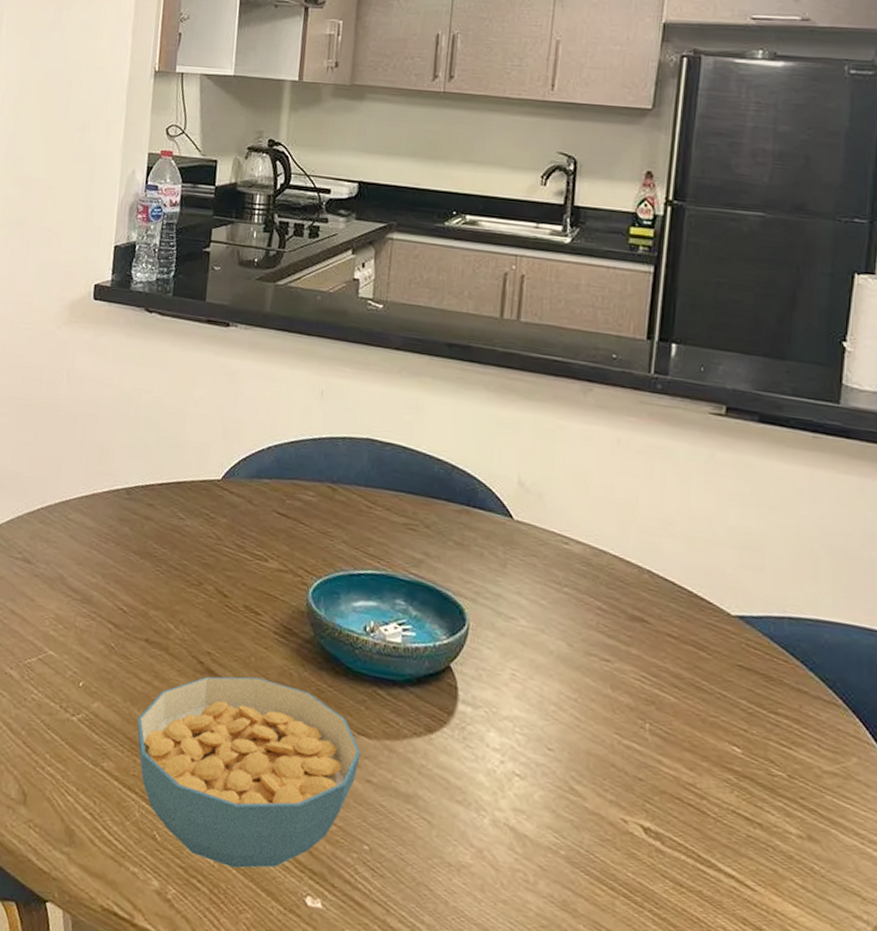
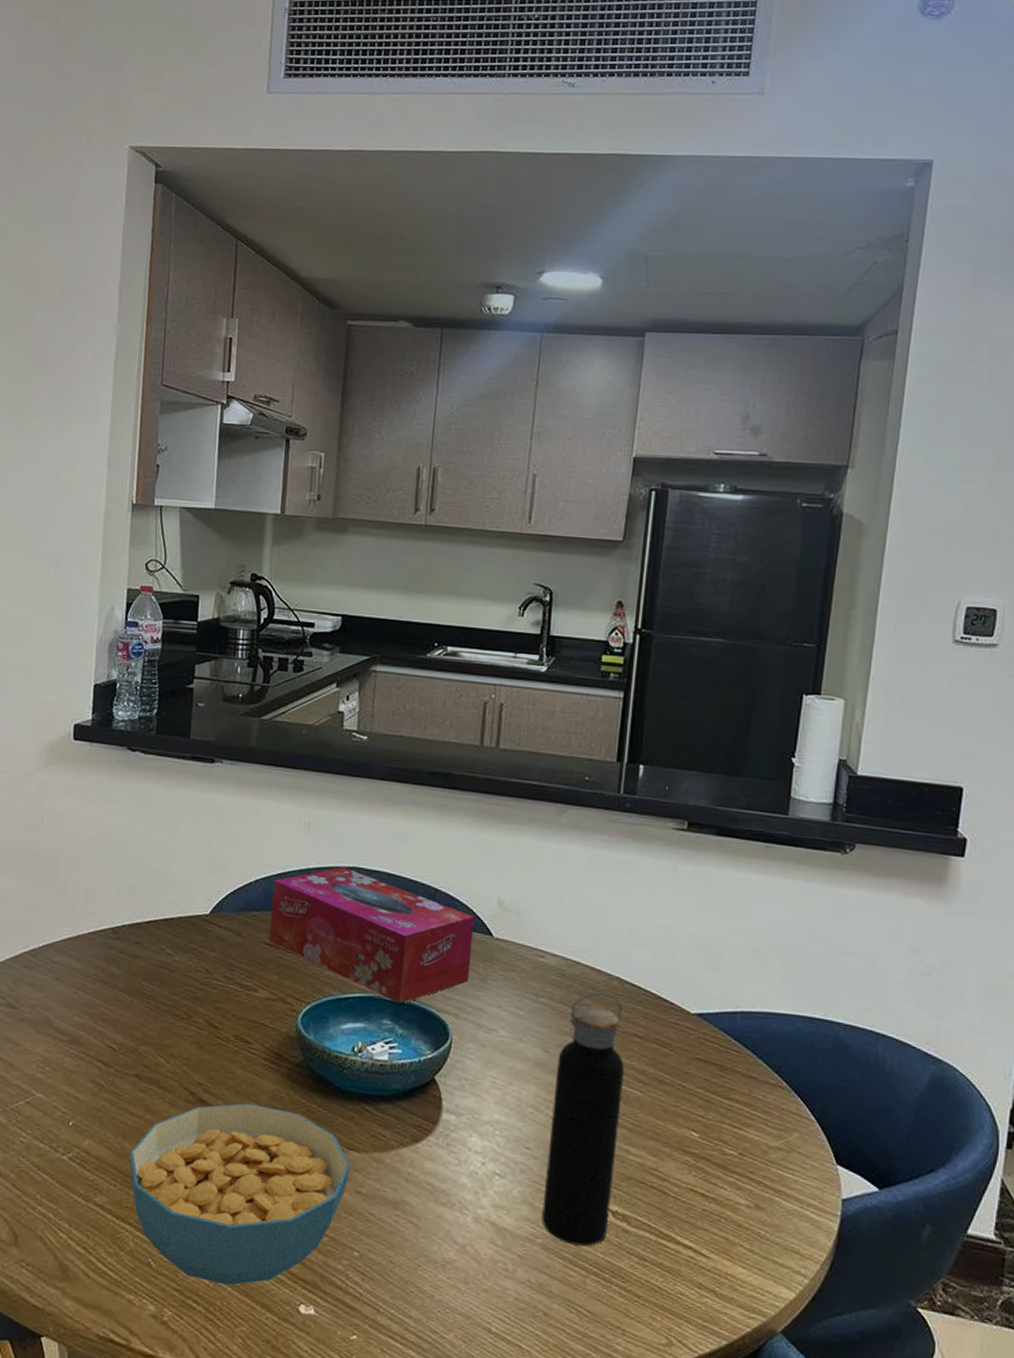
tissue box: none [280,437,493,584] -> present [268,867,474,1004]
water bottle: none [565,585,657,864] -> present [541,992,624,1247]

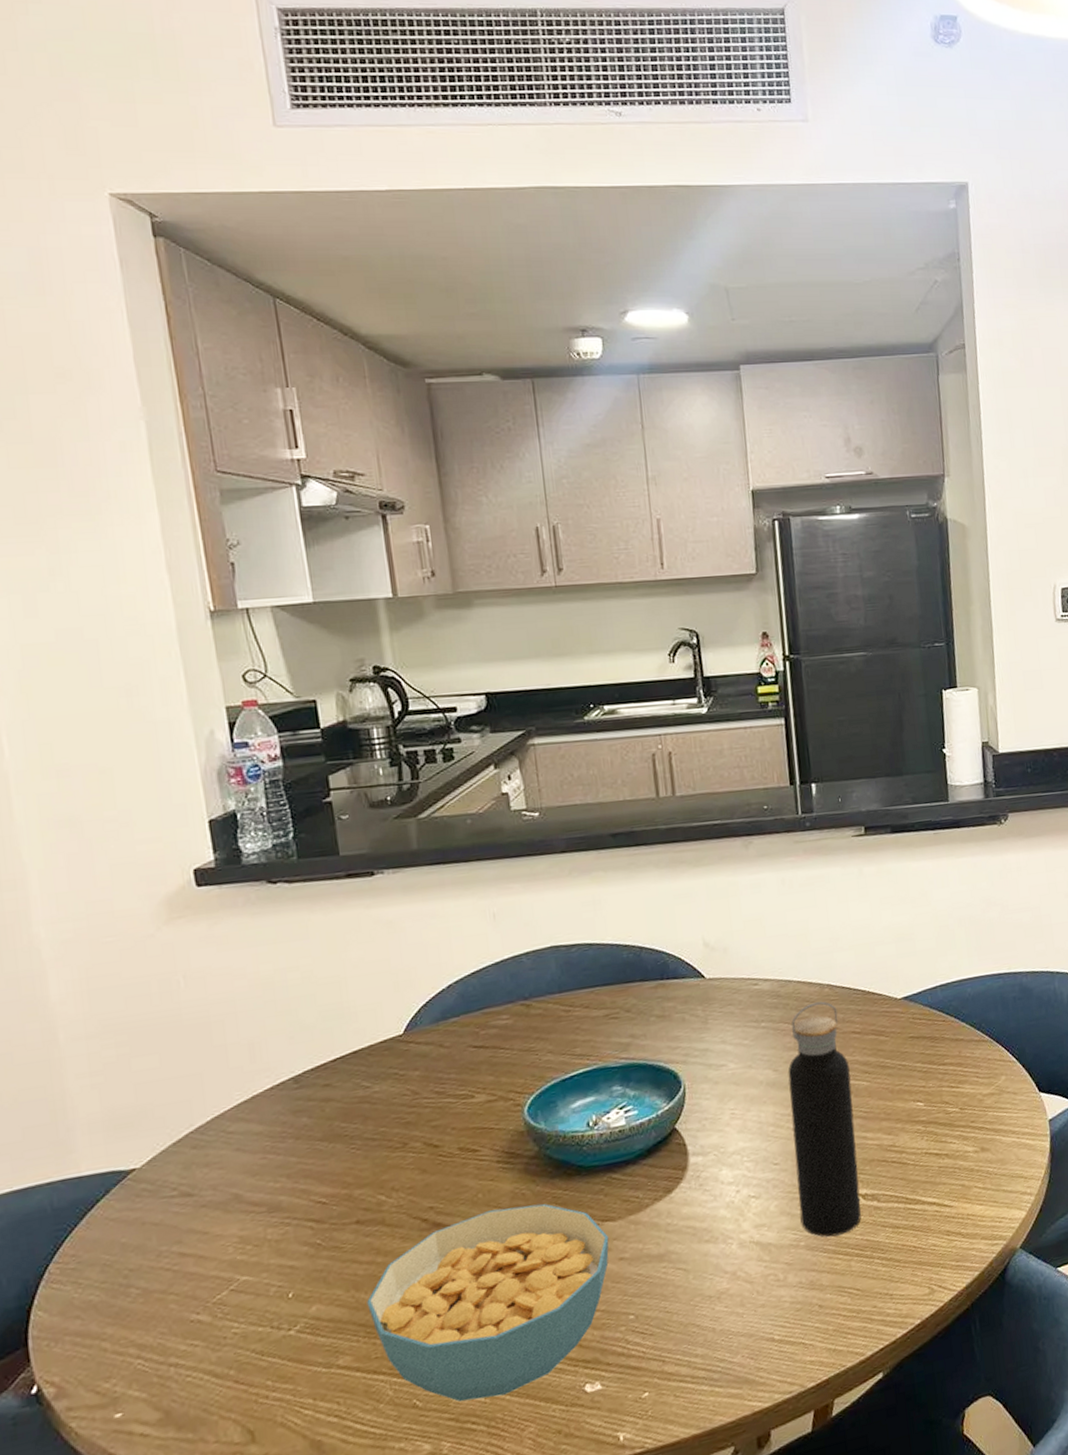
tissue box: present [268,867,474,1004] -> none [468,949,691,1068]

